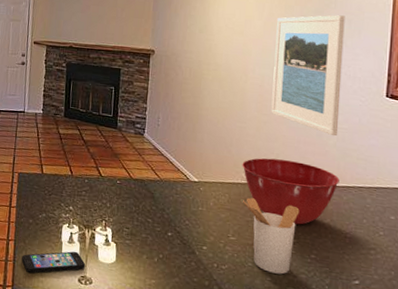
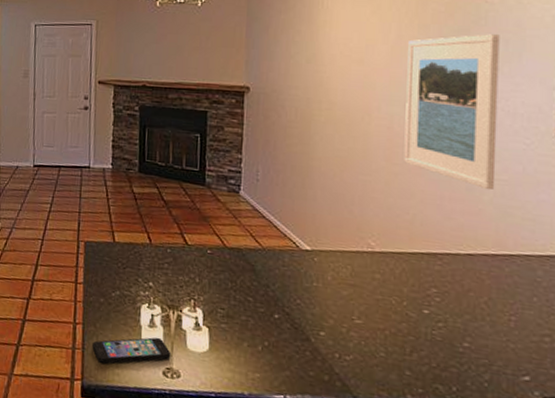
mixing bowl: present [242,158,340,225] -> none [368,219,499,305]
utensil holder: present [243,197,300,275] -> none [370,270,446,368]

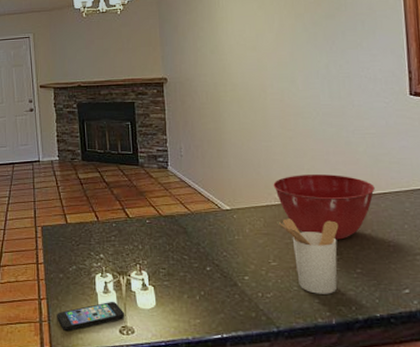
mixing bowl: none [368,219,499,305] -> present [273,175,375,240]
utensil holder: none [370,270,446,368] -> present [279,219,339,294]
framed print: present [404,34,500,190] -> none [289,17,367,143]

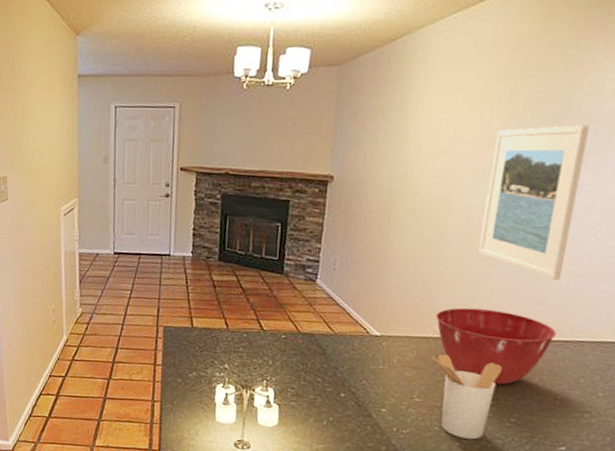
smartphone: present [57,301,125,332] -> none [169,413,243,437]
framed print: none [289,17,367,143] -> present [478,125,590,281]

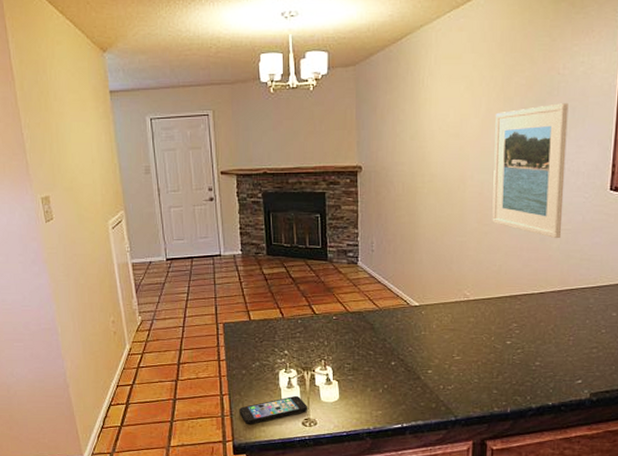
smartphone: none [169,413,243,437] -> present [239,395,308,425]
utensil holder: present [433,354,502,440] -> none [466,314,524,386]
mixing bowl: present [435,307,556,385] -> none [464,271,563,335]

